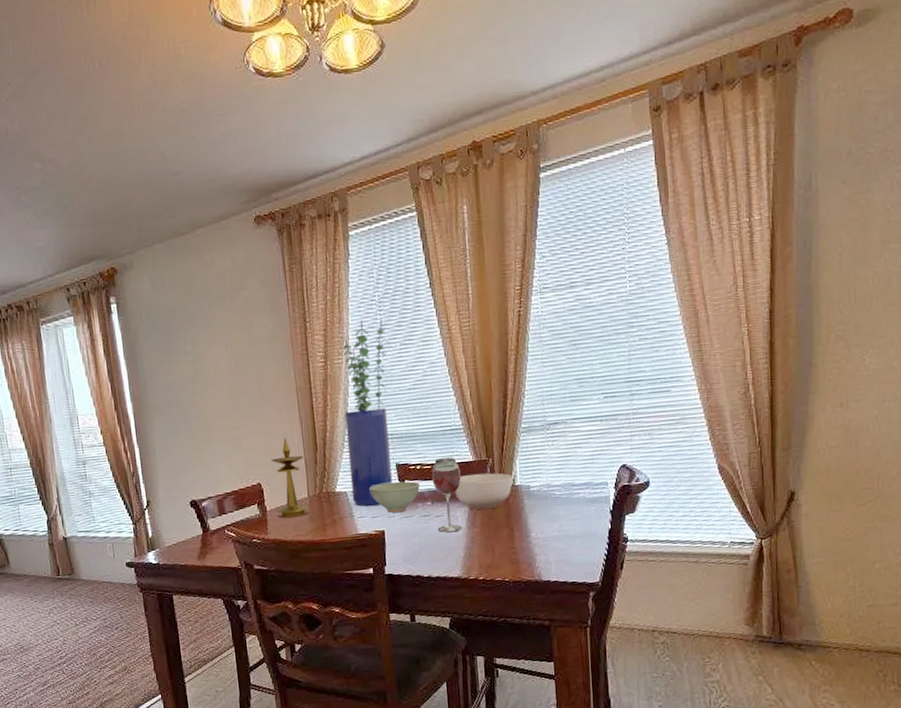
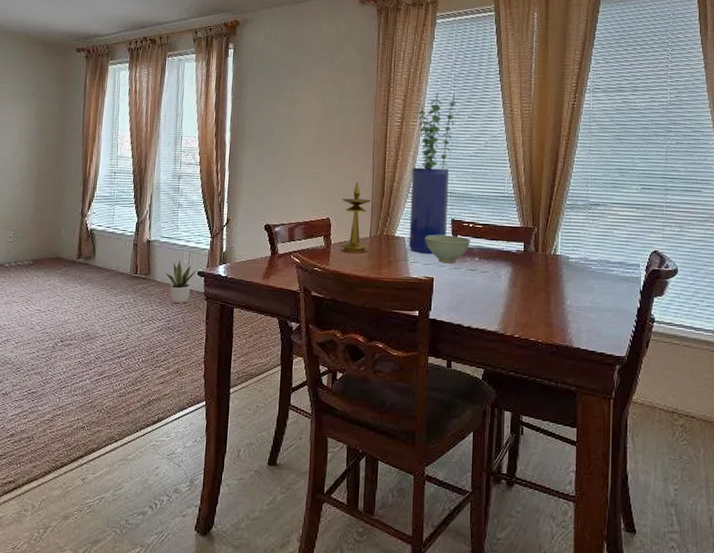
potted plant: none [90,553,125,601] -> present [165,260,197,304]
wineglass: present [431,457,462,533] -> none [482,220,508,289]
bowl: present [455,472,513,510] -> none [501,238,554,273]

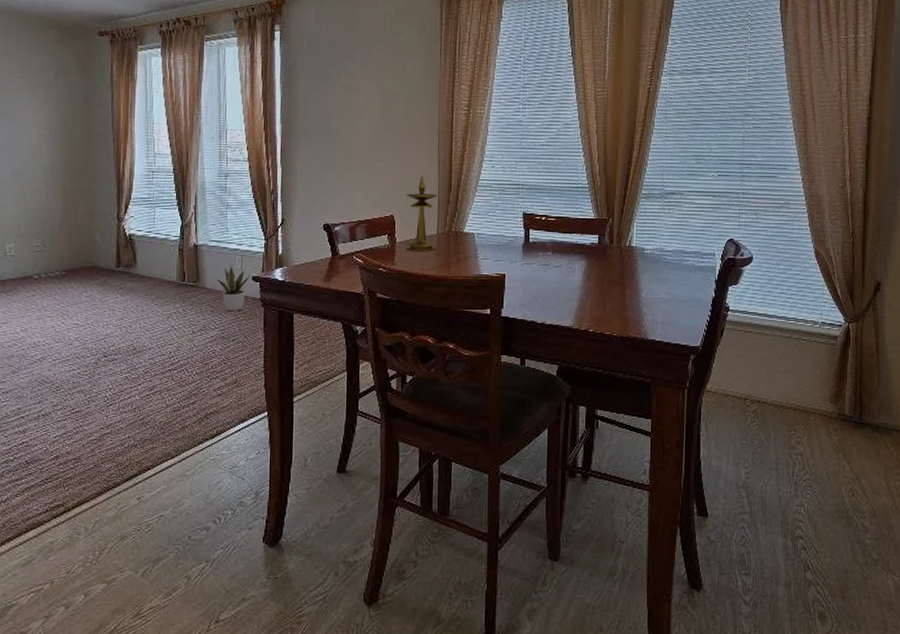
vase: present [408,92,456,254] -> none [478,76,526,249]
bowl: present [425,235,471,263] -> none [496,230,544,258]

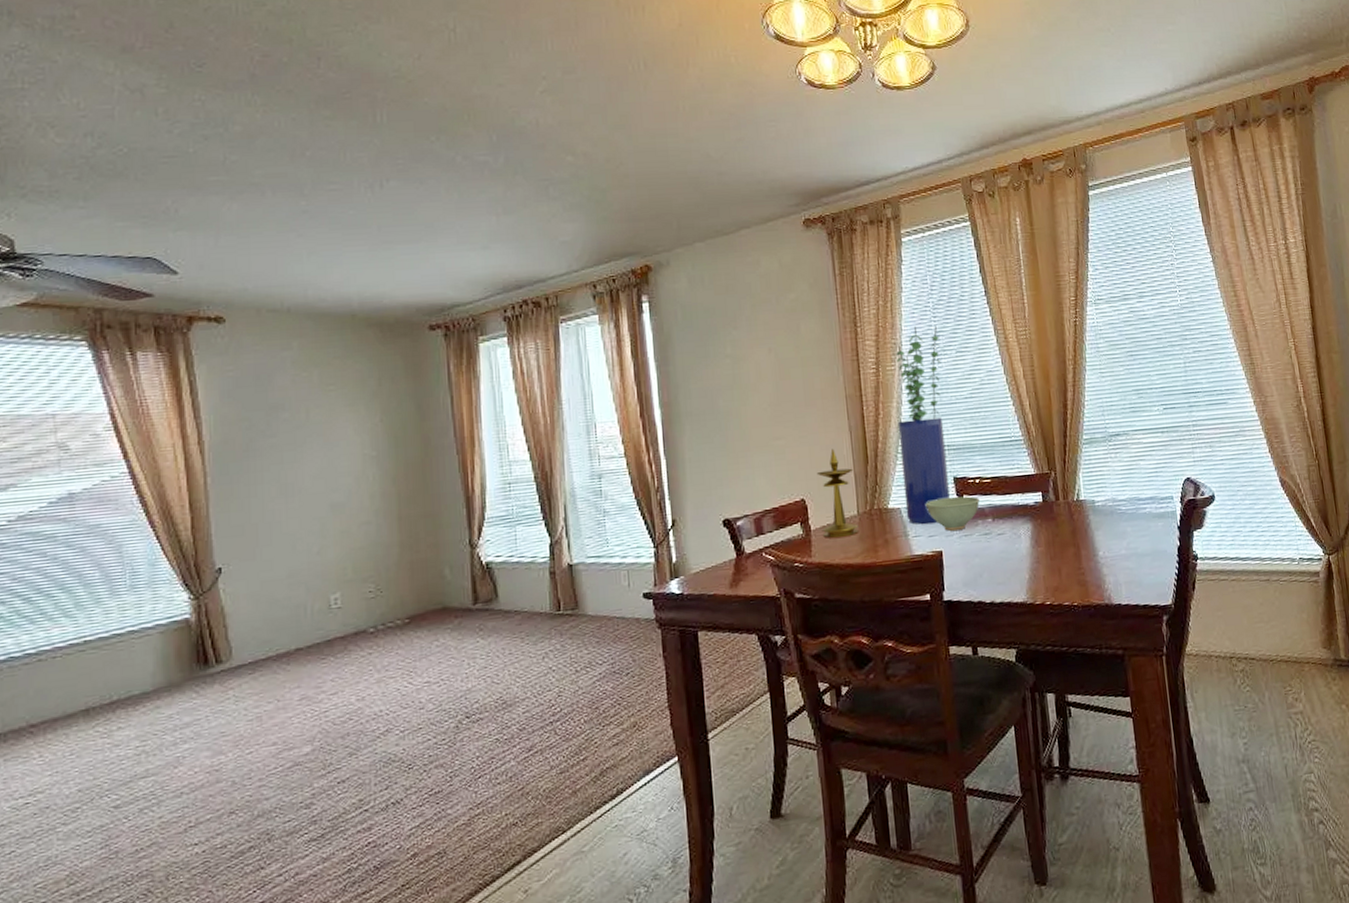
potted plant: present [215,264,251,312] -> none [598,582,641,640]
vase: none [478,76,526,249] -> present [895,325,950,524]
bowl: none [496,230,544,258] -> present [925,496,980,531]

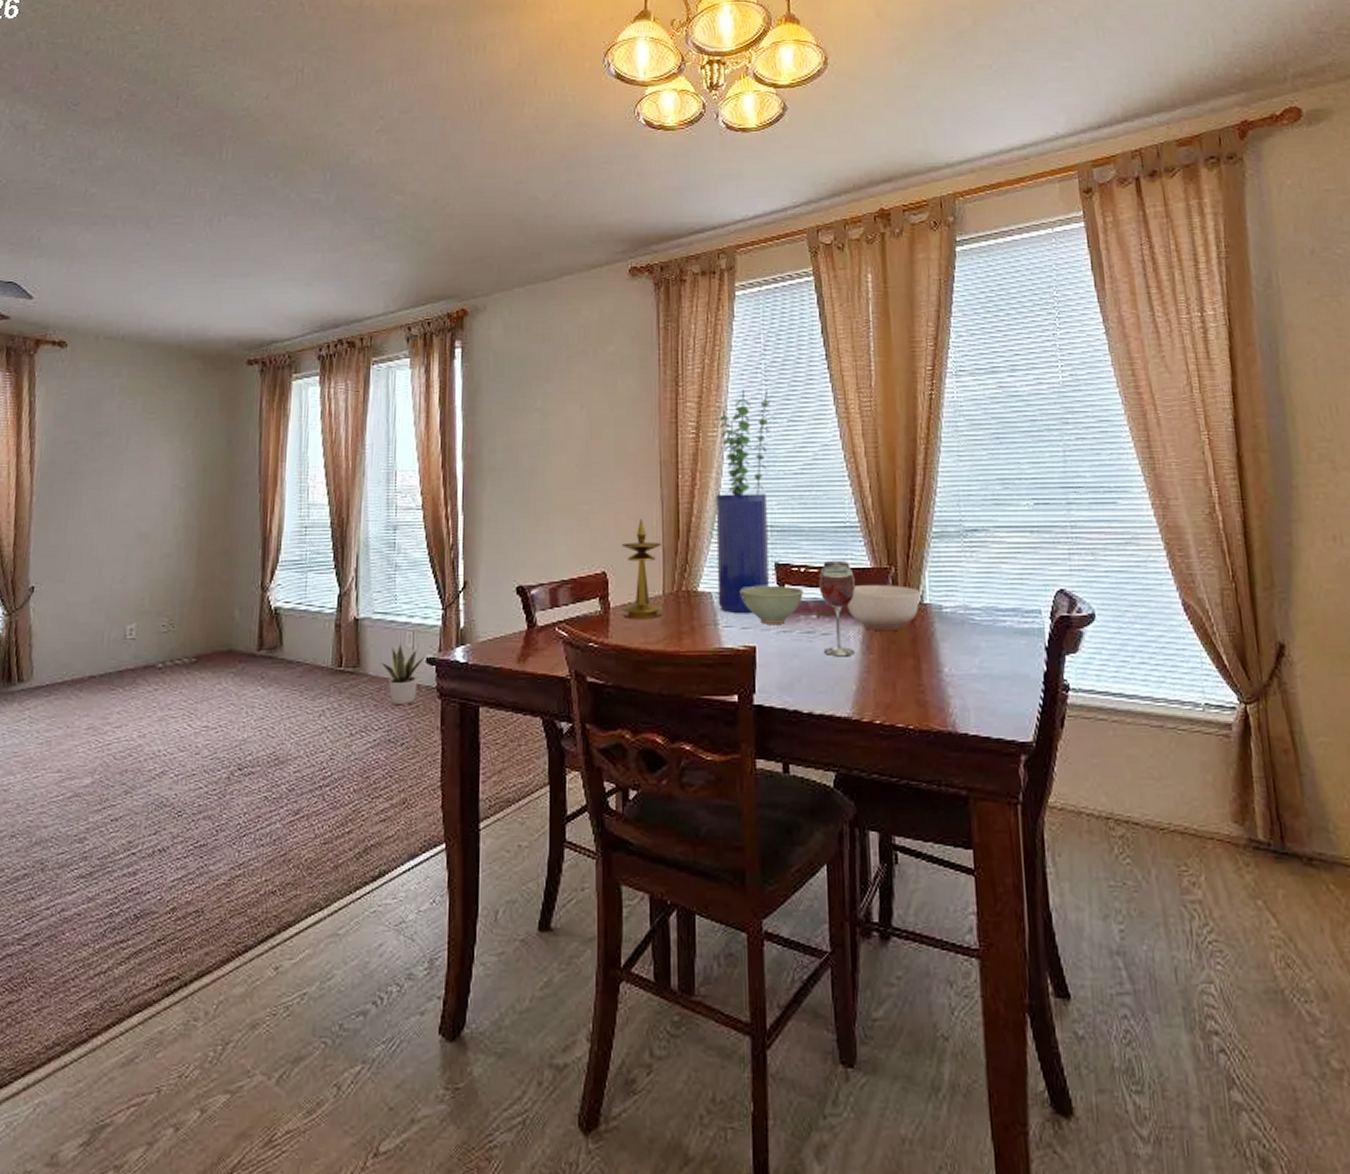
potted plant: none [598,582,641,640] -> present [380,643,425,706]
wineglass: none [991,470,1026,552] -> present [819,561,855,657]
bowl: none [1017,486,1077,527] -> present [847,584,921,632]

